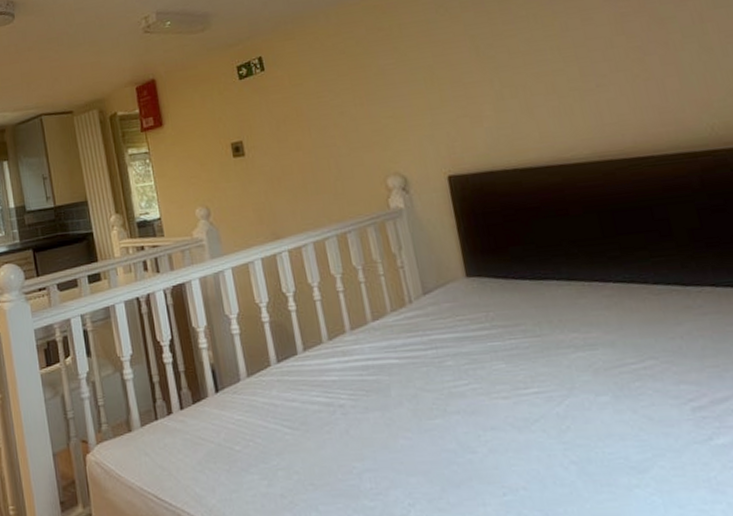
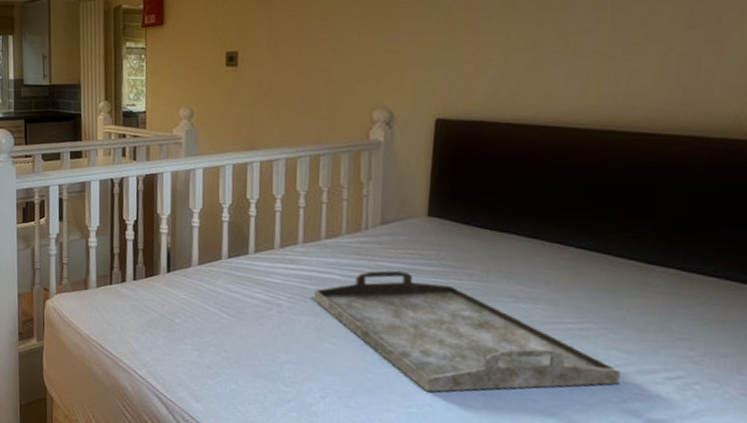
serving tray: none [373,340,699,473] -> present [313,270,621,393]

